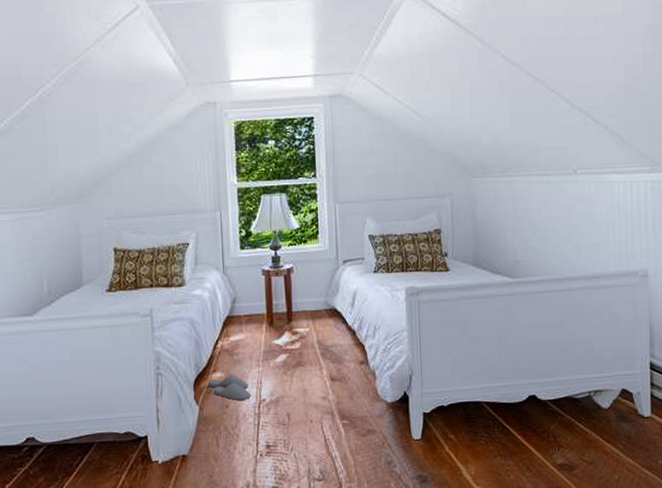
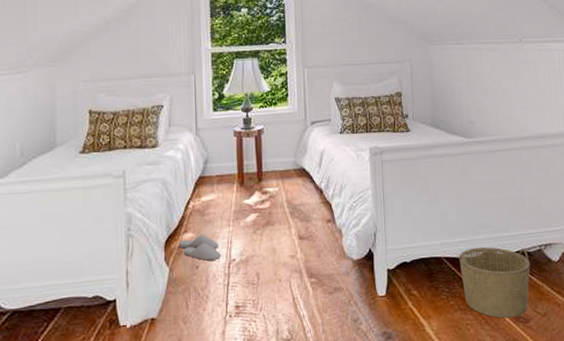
basket: none [500,392,577,465] -> present [459,247,530,319]

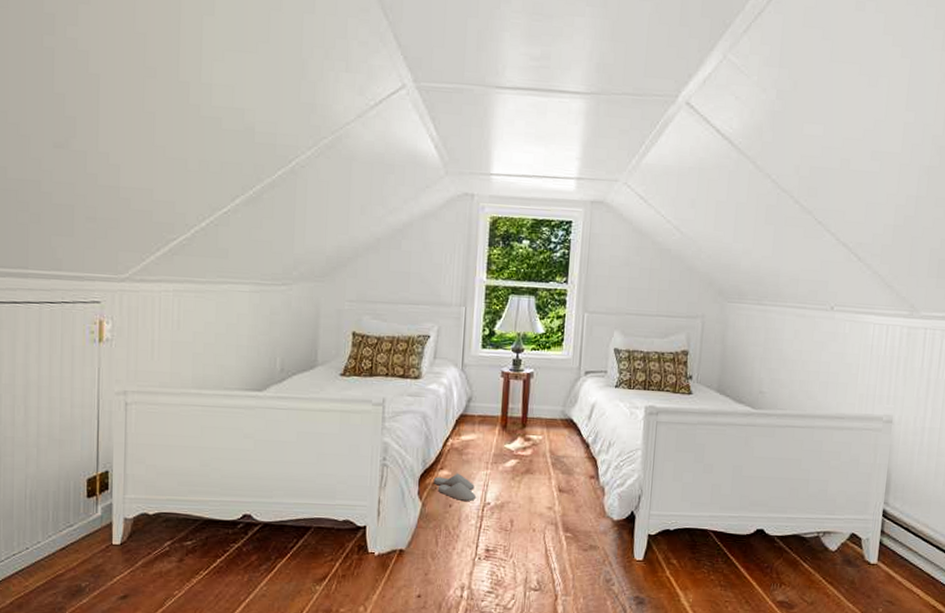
basket: present [459,247,530,319] -> none [726,524,804,602]

